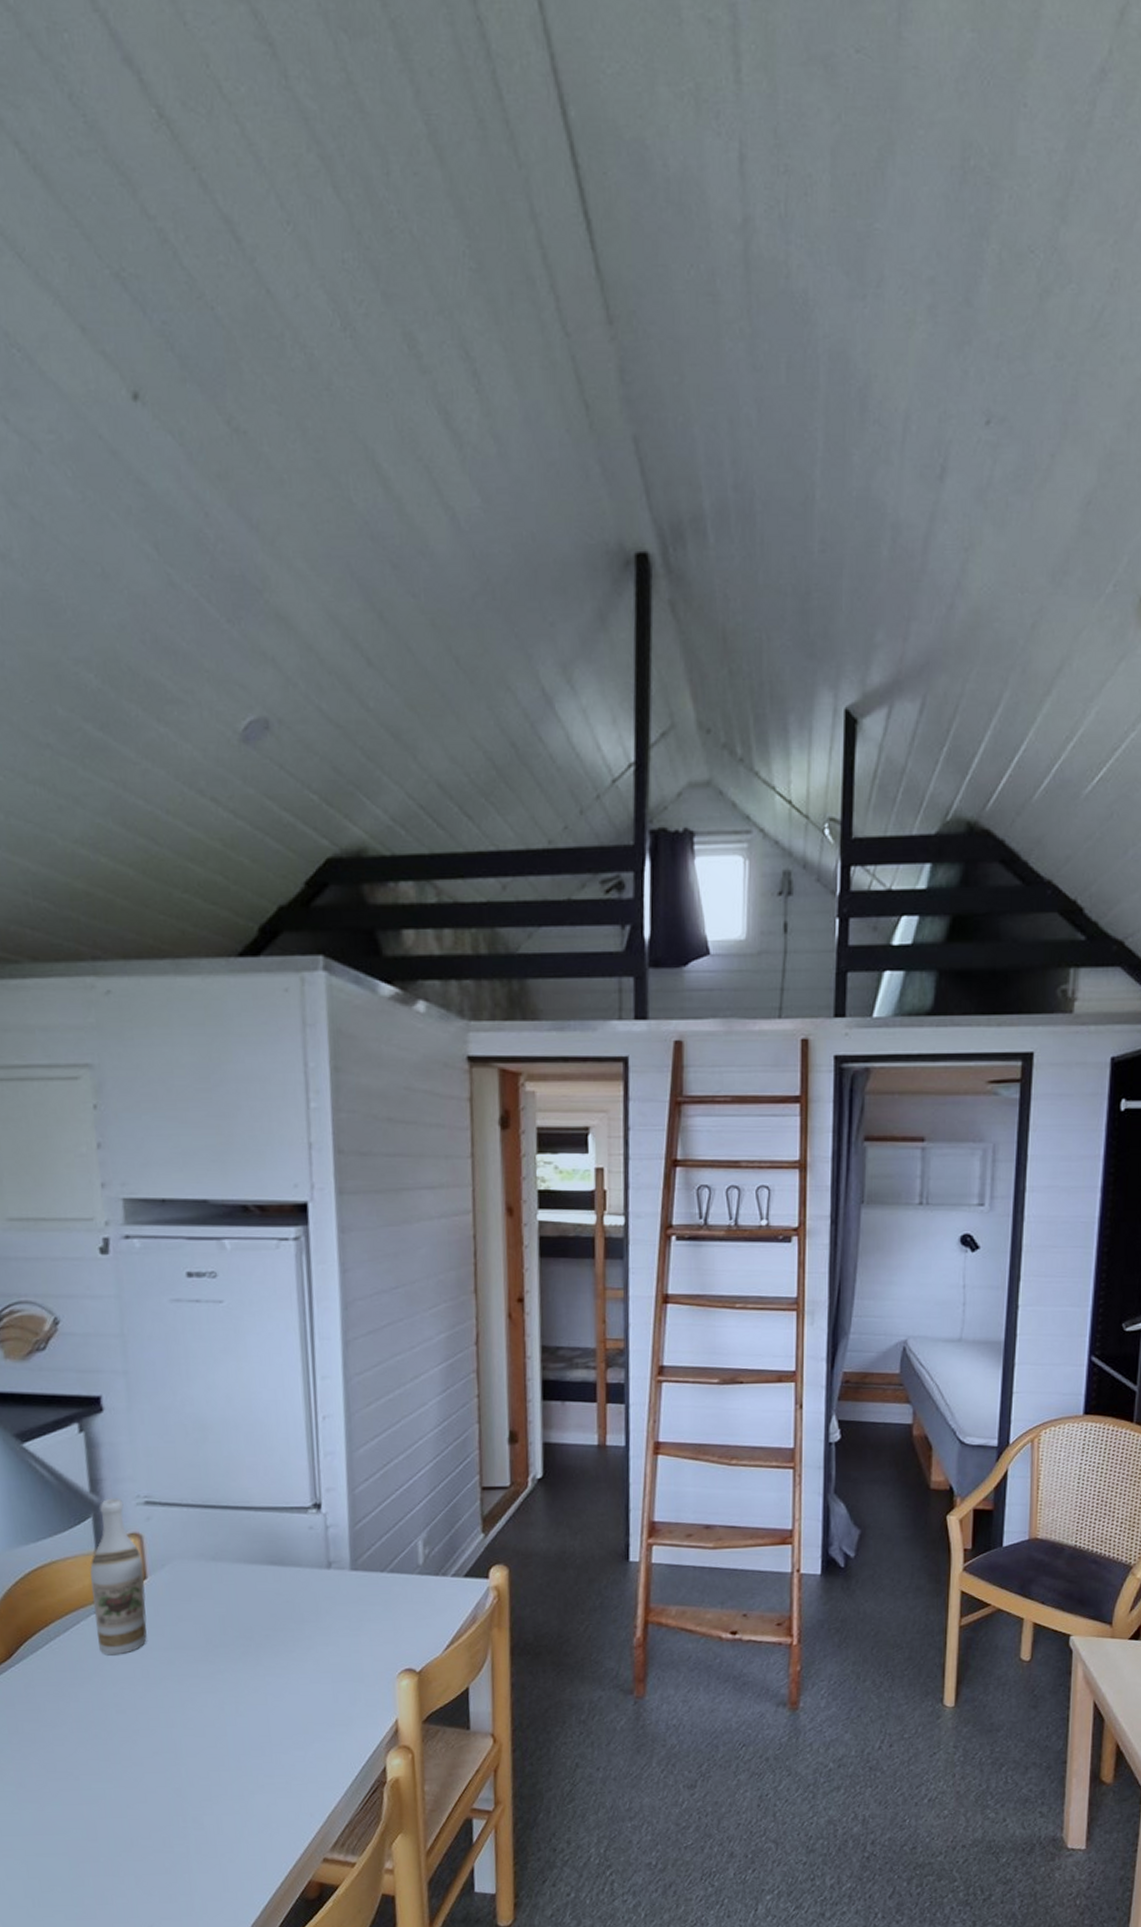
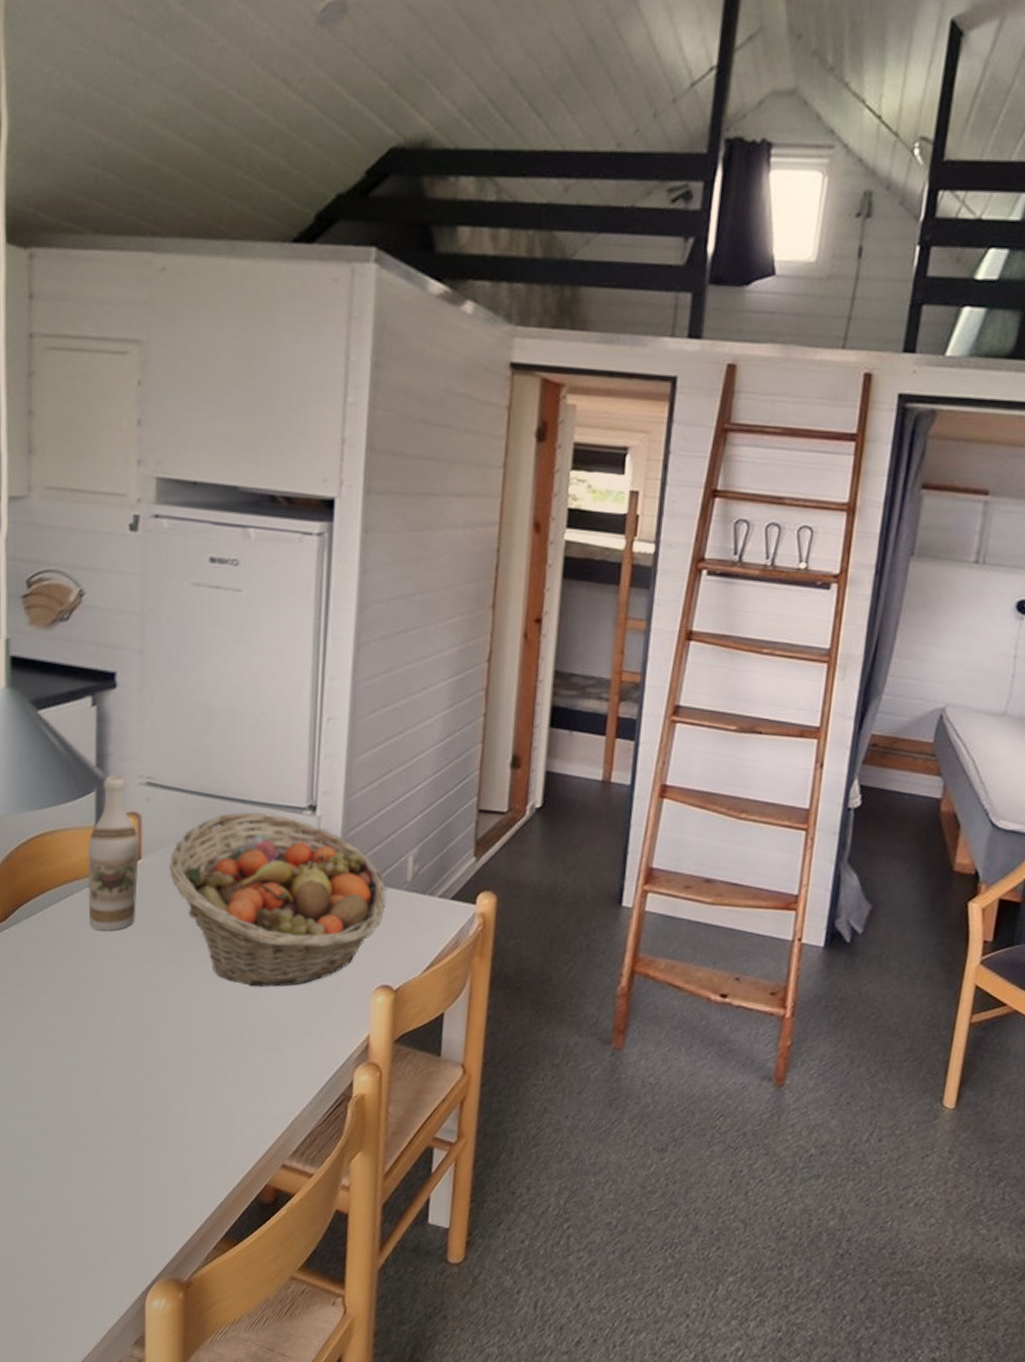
fruit basket: none [177,1517,401,1689] -> present [169,812,386,987]

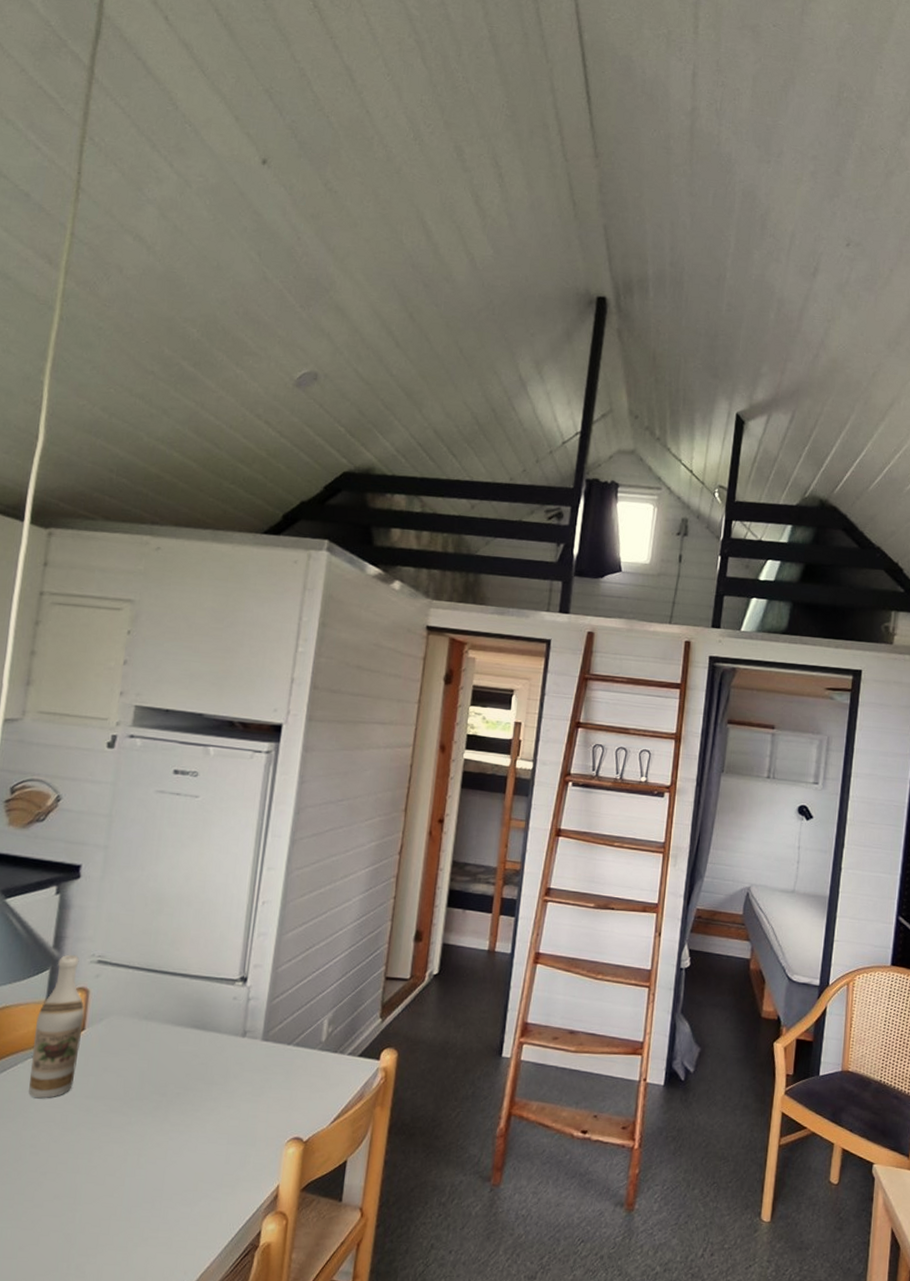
fruit basket: present [169,812,386,987] -> none [109,985,303,1145]

